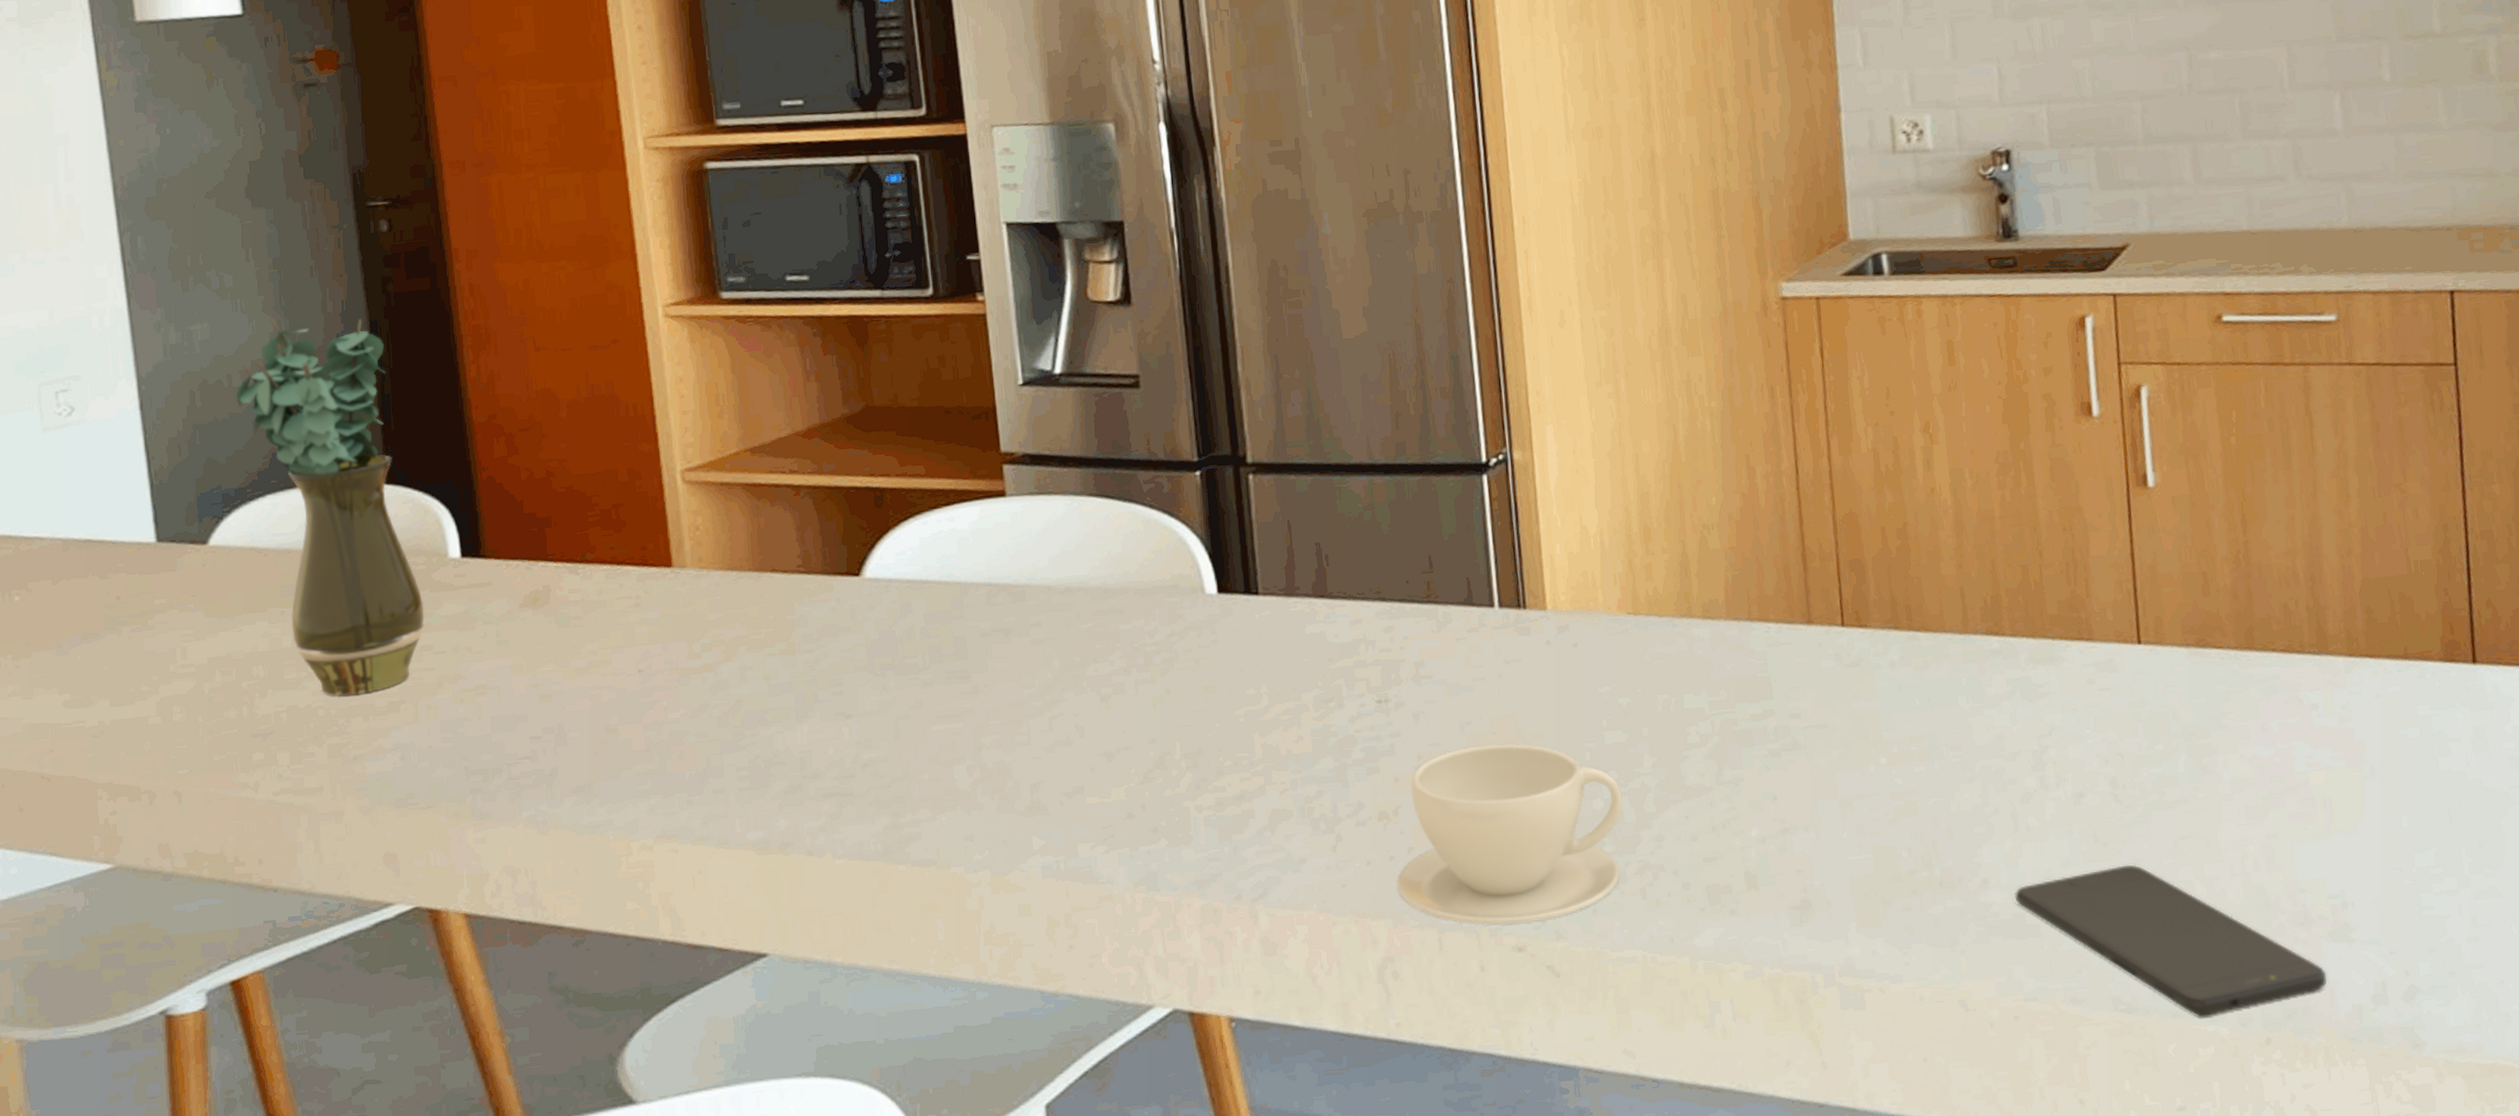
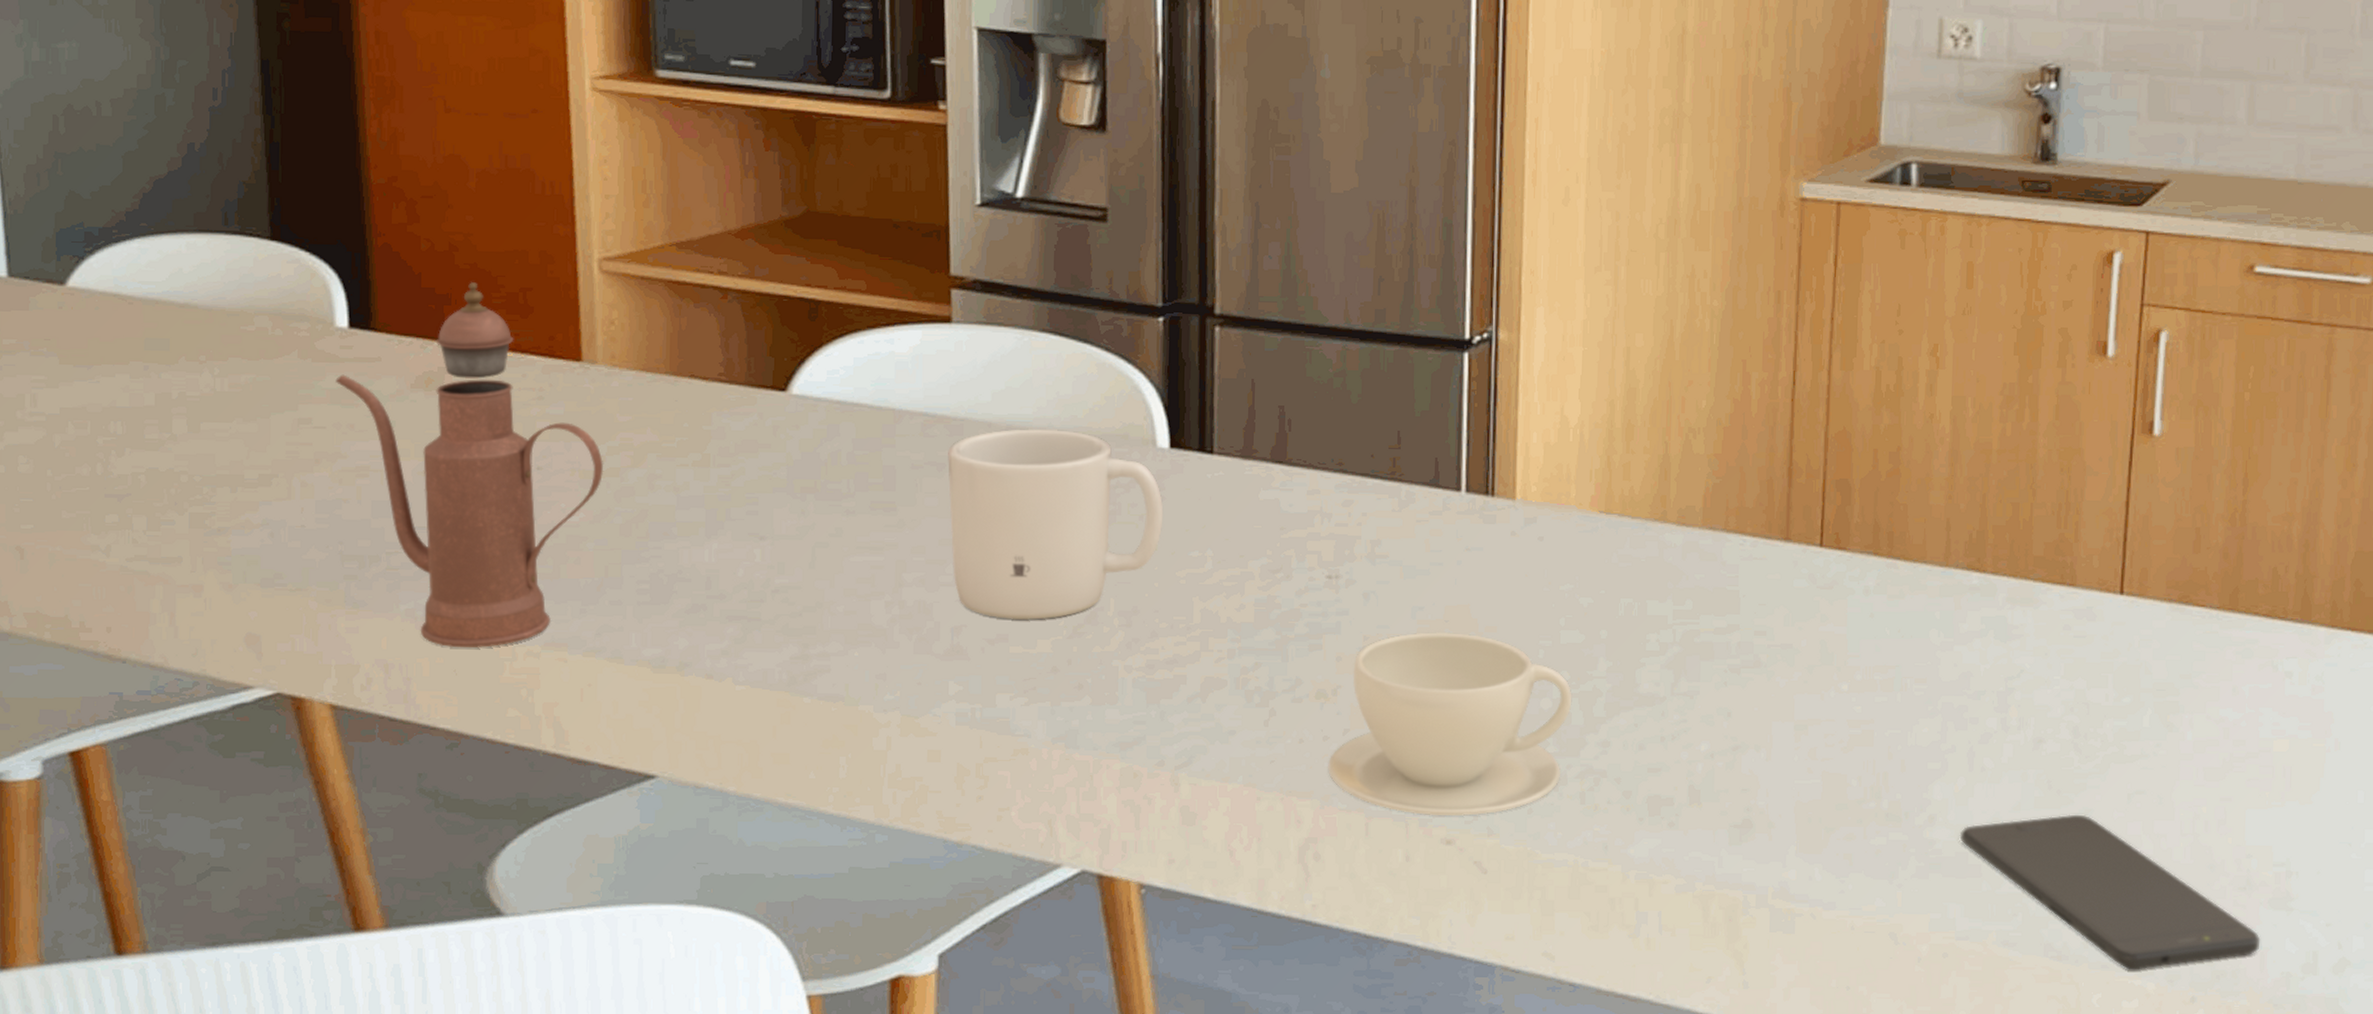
vase: present [235,317,425,695] -> none [104,43,305,463]
coffeepot: none [452,503,700,849] -> present [335,281,604,649]
mug: none [1013,586,1218,772] -> present [948,429,1164,621]

